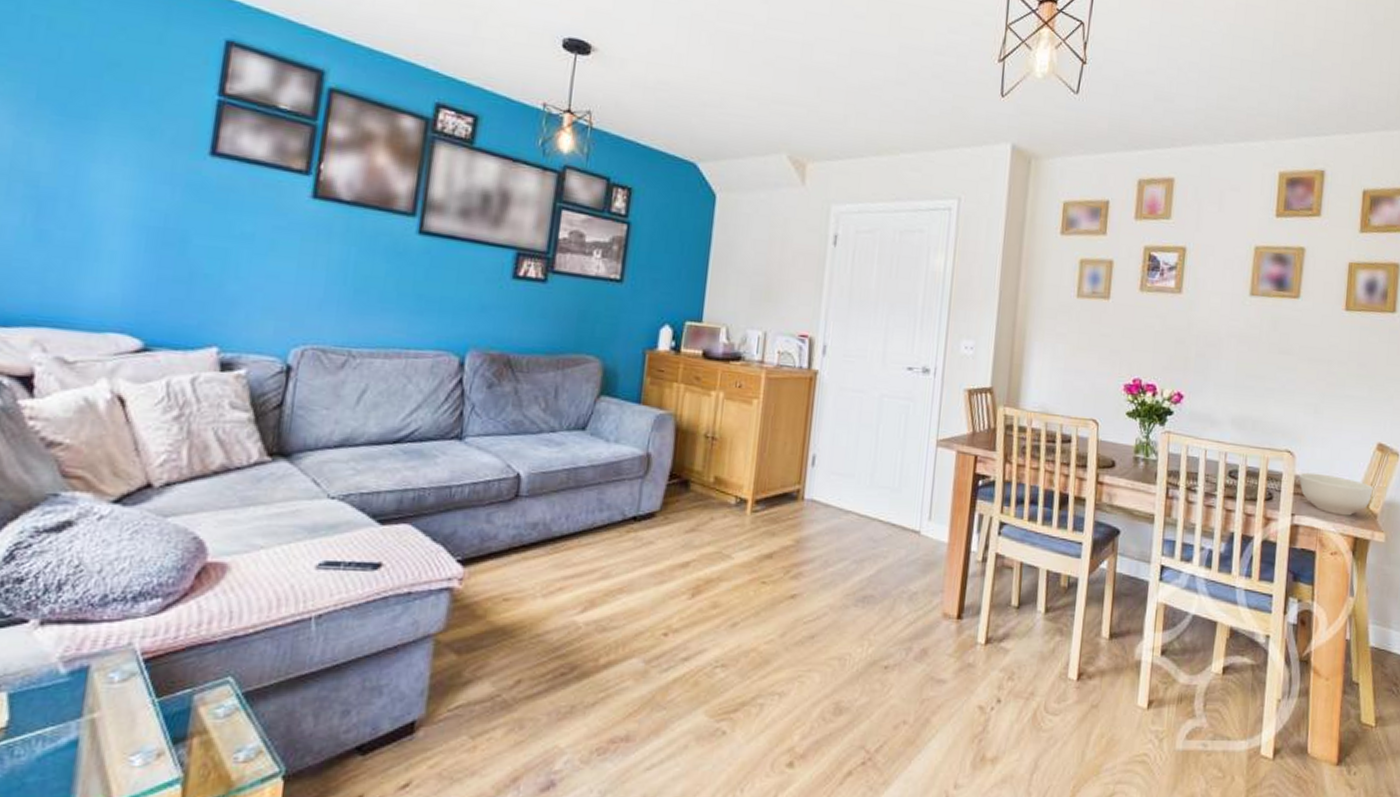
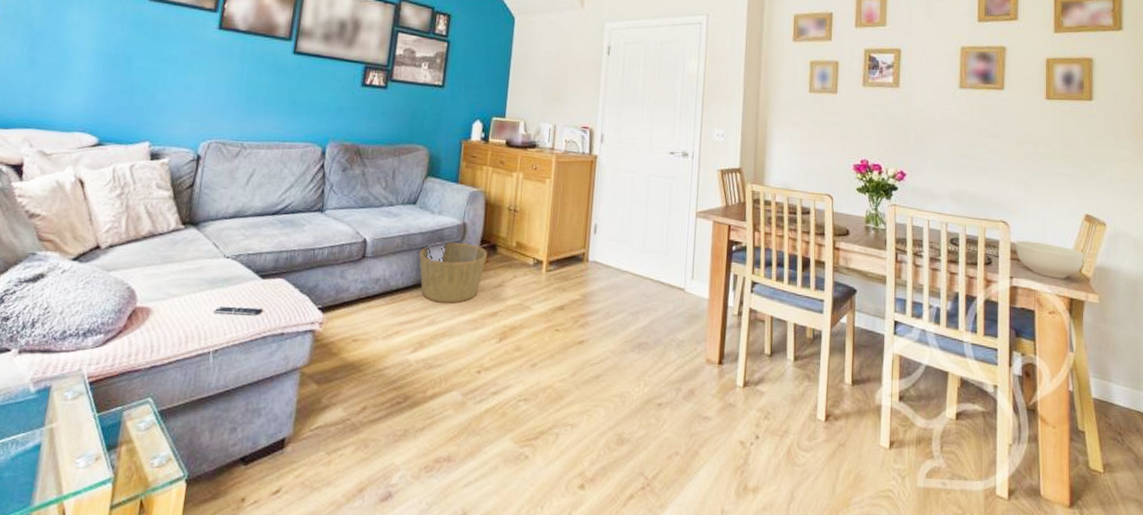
basket: none [590,477,677,553] -> present [419,242,487,304]

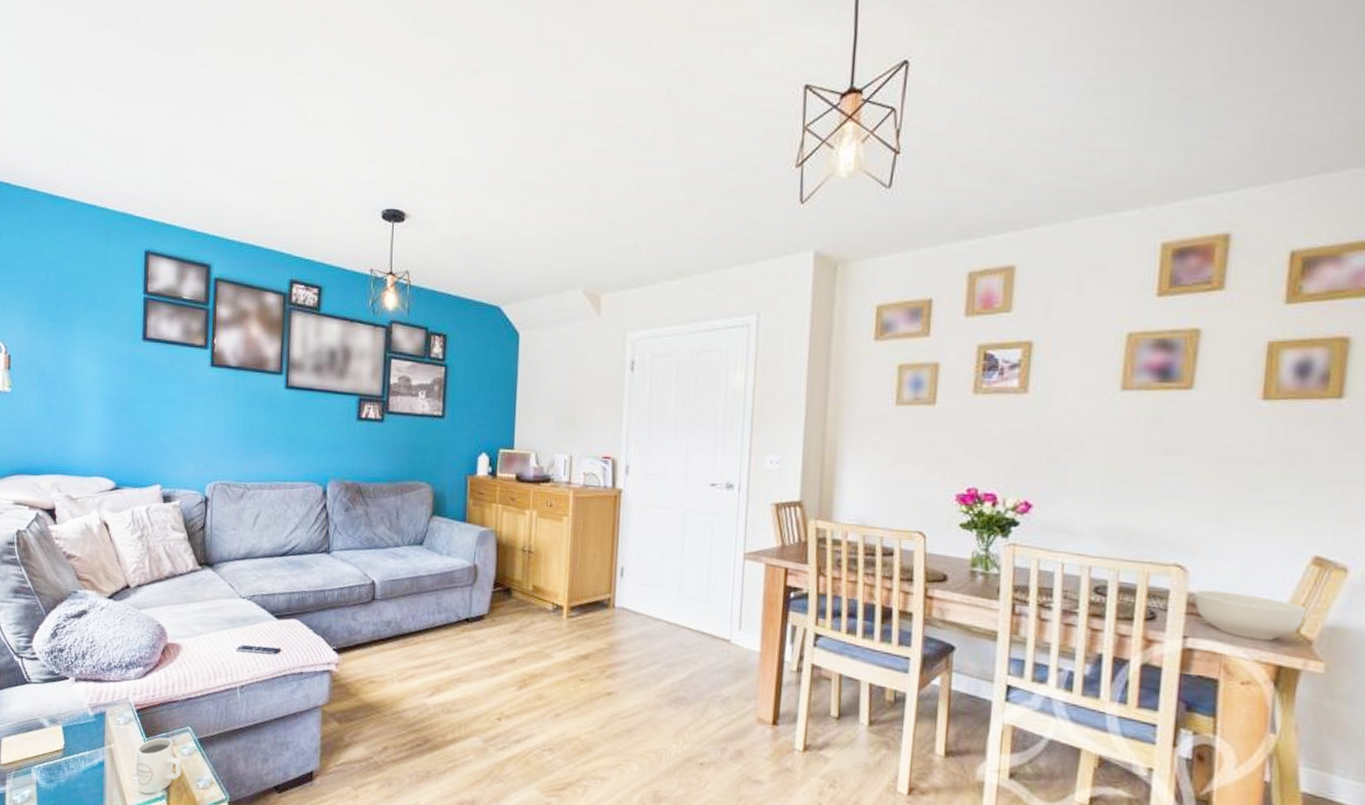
mug: none [78,411,137,479] -> present [136,737,182,795]
basket: present [419,242,487,304] -> none [430,585,501,649]

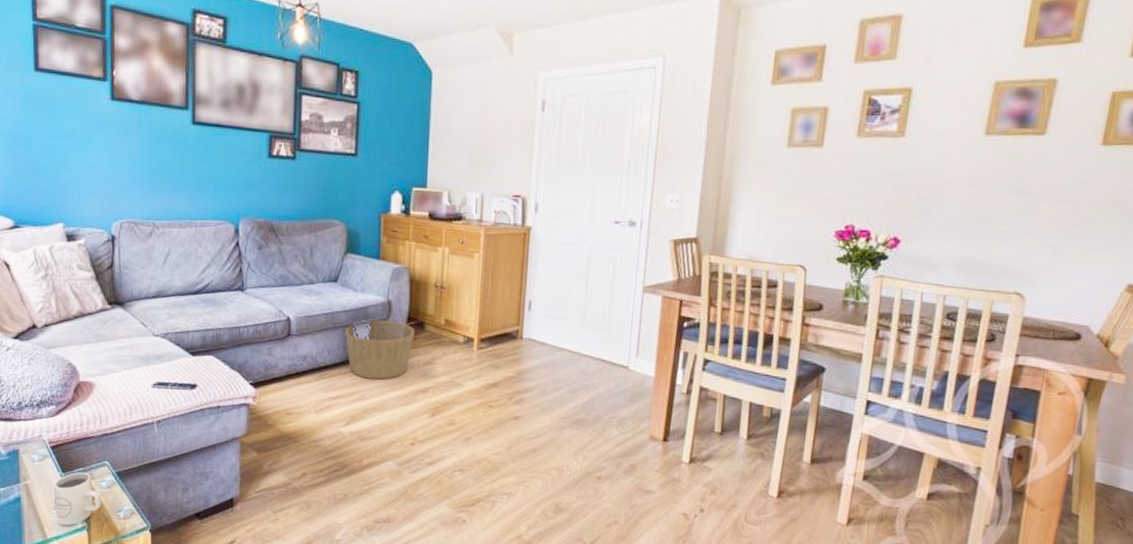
basket: none [430,585,501,649] -> present [345,320,415,380]
bowl: present [1193,589,1307,641] -> none [1027,314,1117,358]

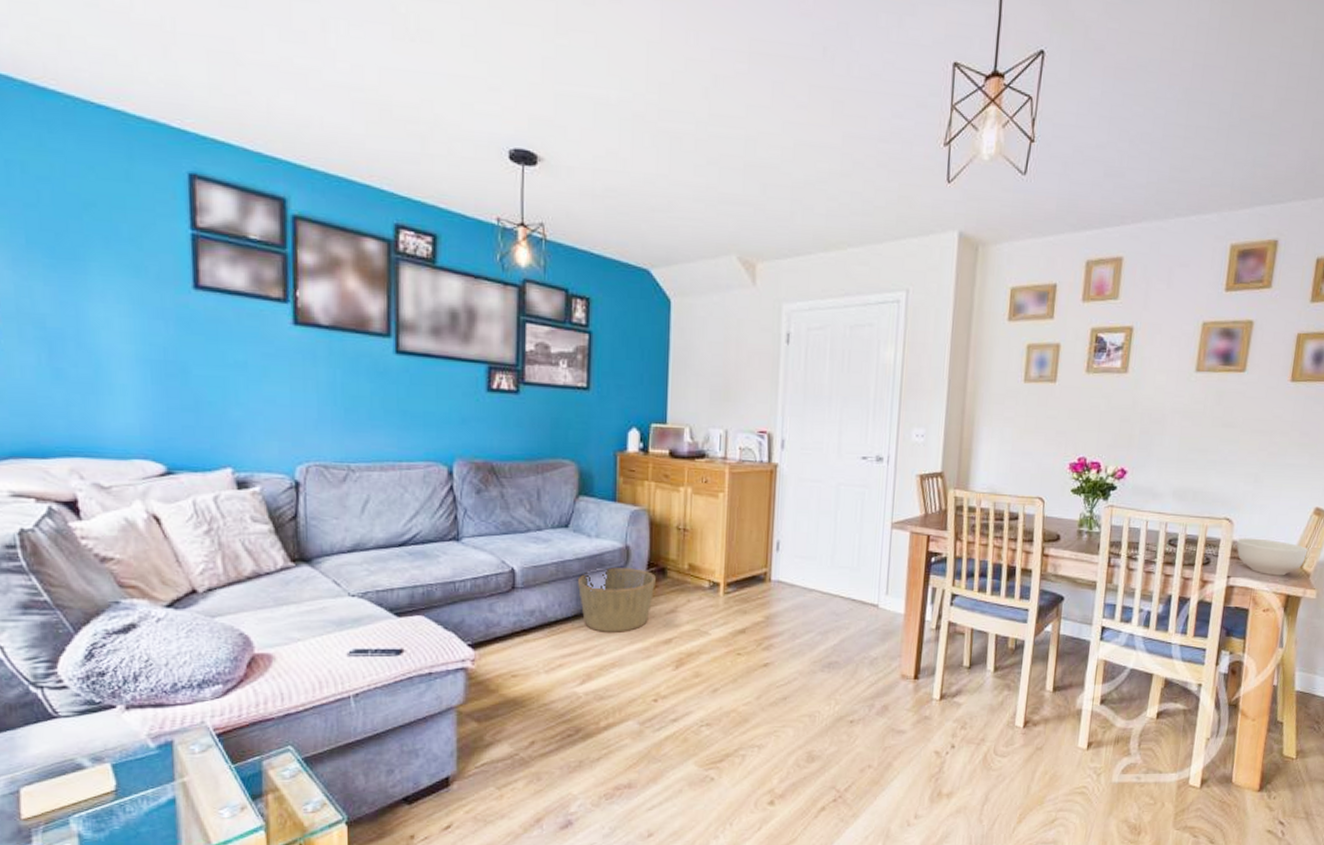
mug: present [54,472,102,526] -> none [220,761,284,828]
bowl: none [1027,314,1117,358] -> present [1236,538,1308,576]

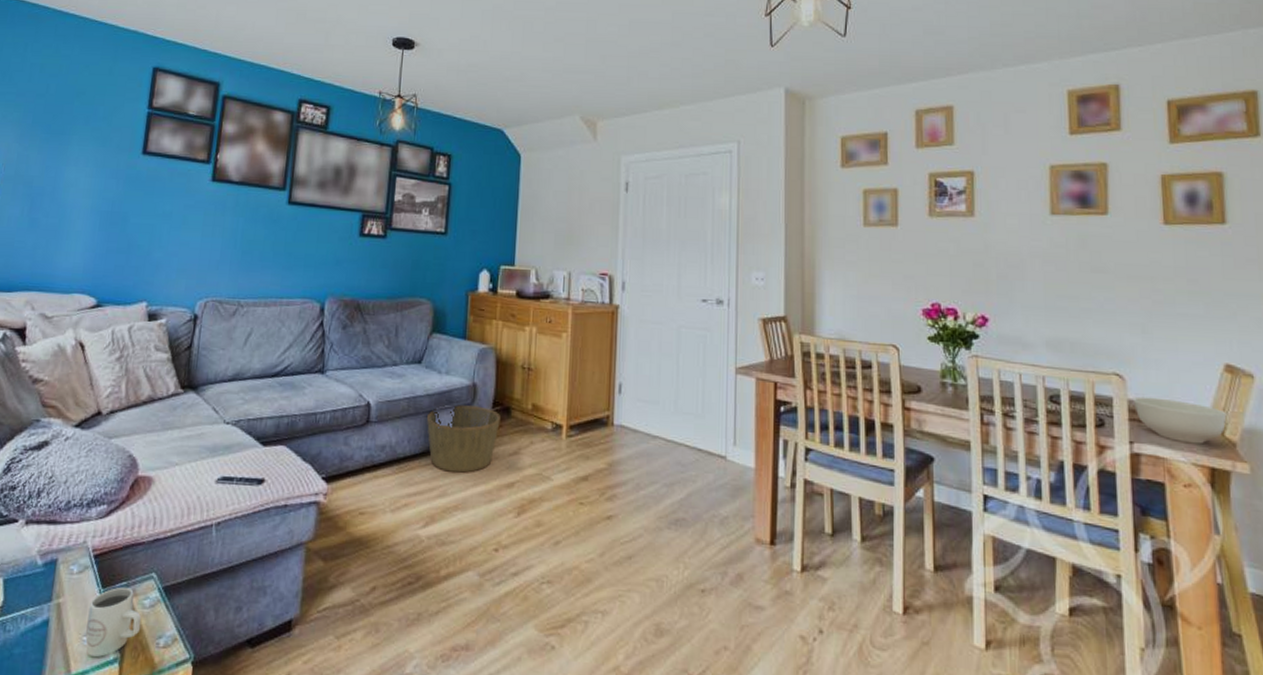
mug: none [220,761,284,828] -> present [85,586,142,658]

